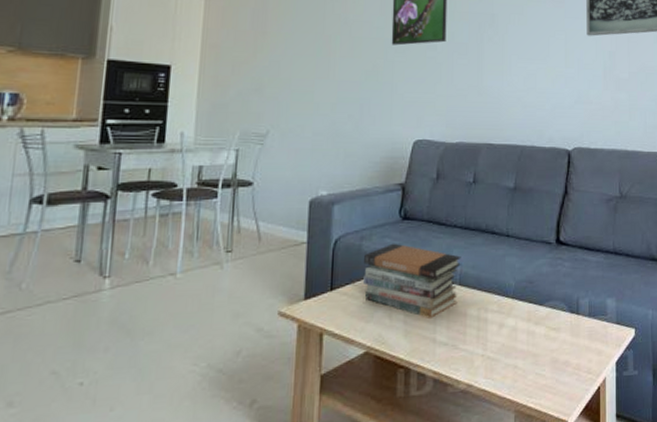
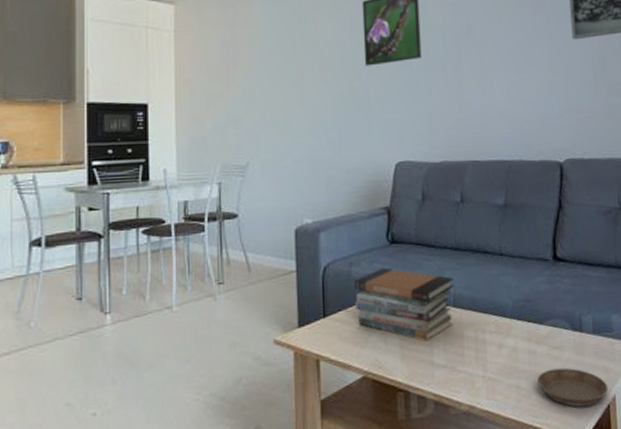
saucer: none [534,349,600,388] -> present [537,367,609,407]

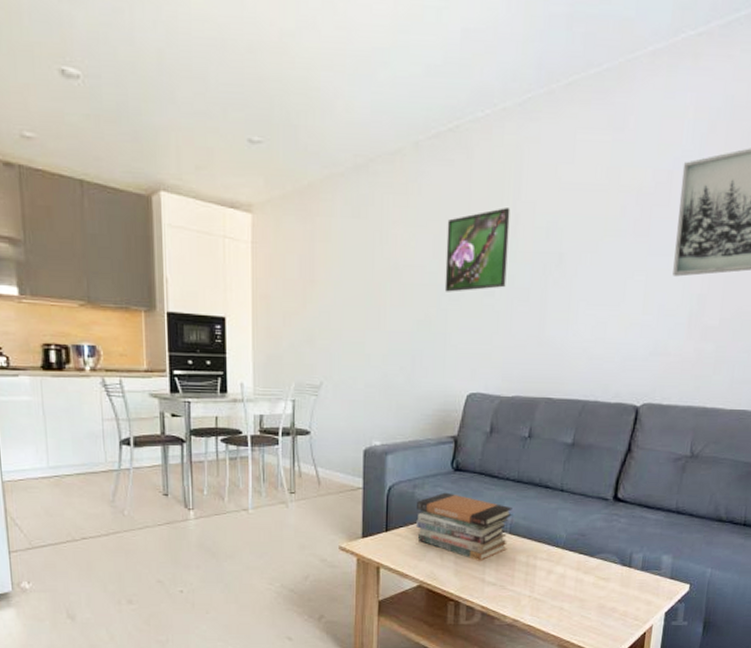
saucer: present [537,367,609,407] -> none [580,596,648,631]

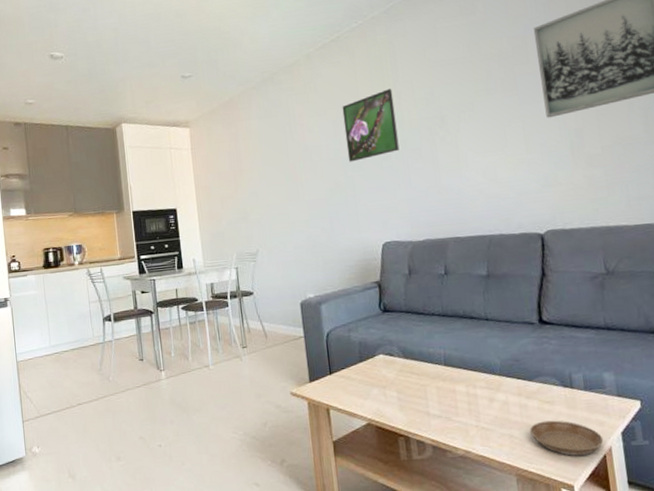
book stack: present [416,492,513,561] -> none [354,332,445,395]
saucer: none [580,596,648,631] -> present [530,420,604,456]

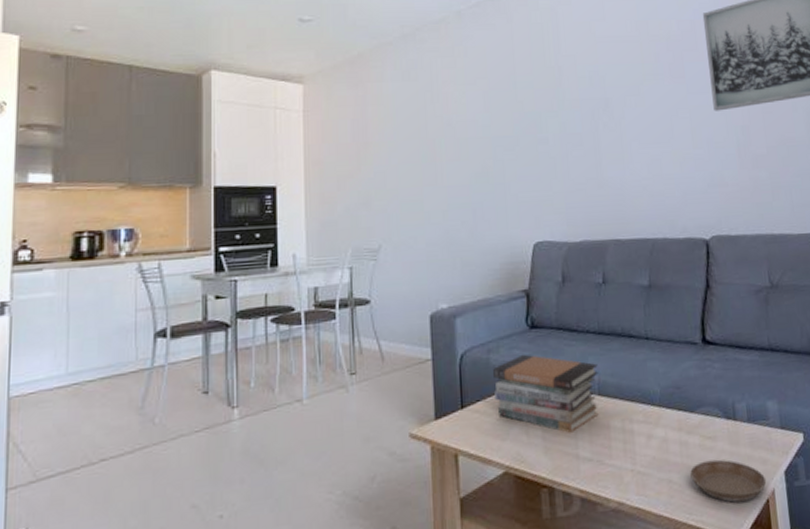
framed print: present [342,89,400,162] -> none [495,62,558,143]
book stack: none [354,332,445,395] -> present [493,354,599,433]

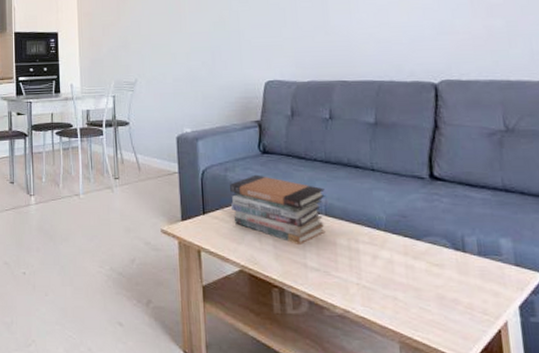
saucer: present [690,459,767,503] -> none [416,285,499,328]

